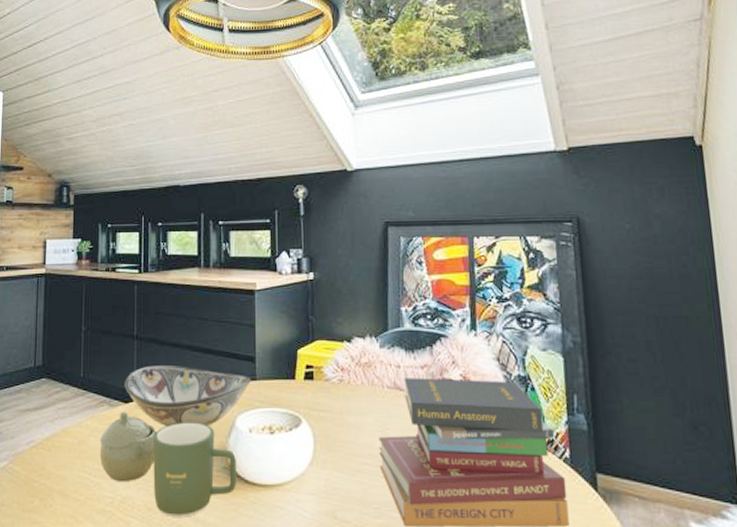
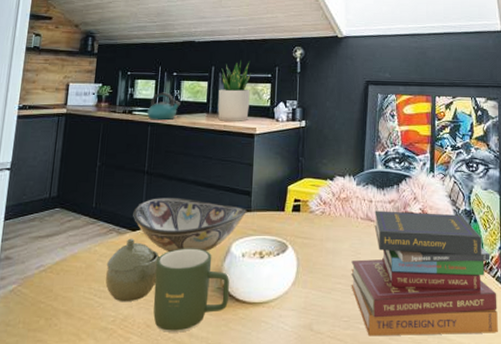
kettle: none [131,245,168,278] -> present [146,92,180,121]
planter: none [210,204,247,277] -> present [218,60,251,122]

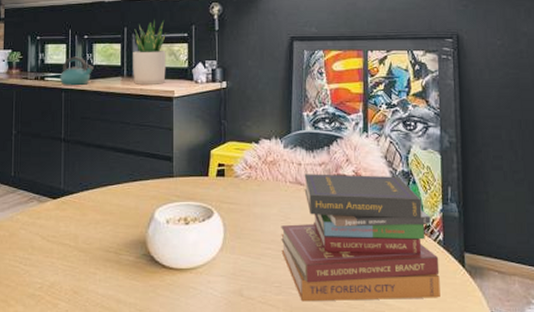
sugar bowl: present [106,238,159,302] -> none [29,206,82,270]
ceramic bowl: present [133,198,247,252] -> none [52,165,170,219]
mug: present [153,248,229,333] -> none [79,215,154,299]

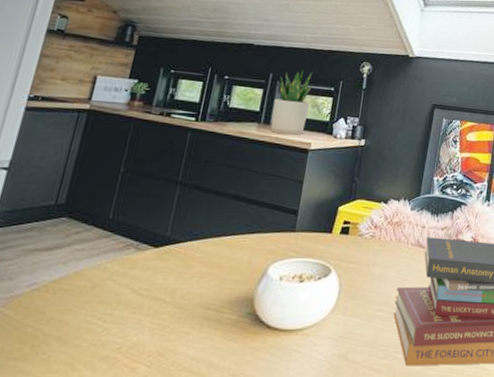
kettle: present [59,56,94,86] -> none [188,96,229,128]

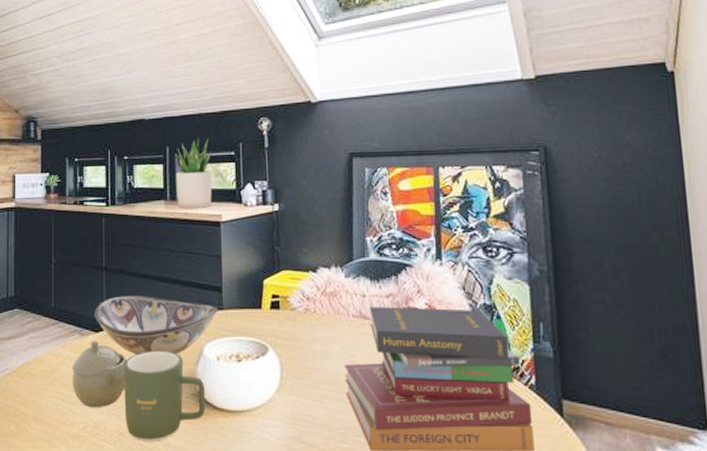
sugar bowl: none [114,255,184,328] -> present [71,340,126,408]
ceramic bowl: none [157,212,291,274] -> present [94,296,219,355]
mug: none [168,268,262,362] -> present [124,350,205,442]

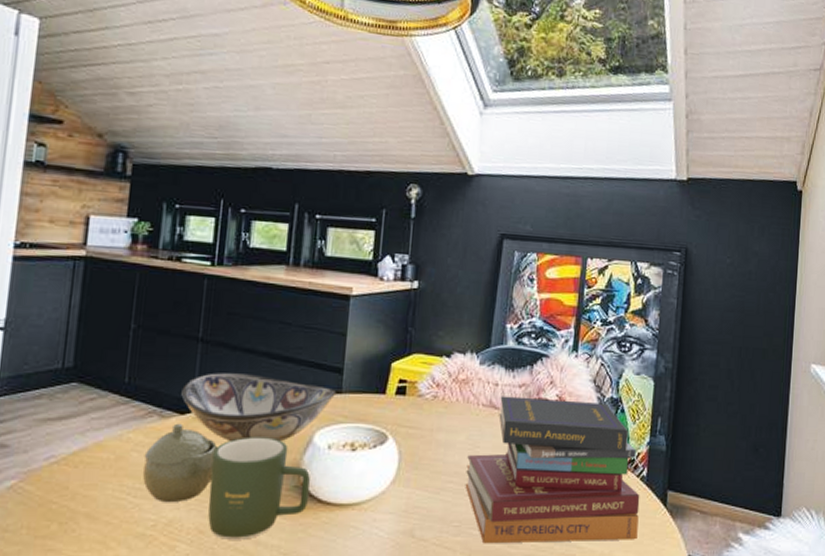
planter: present [176,137,212,210] -> none [301,196,348,279]

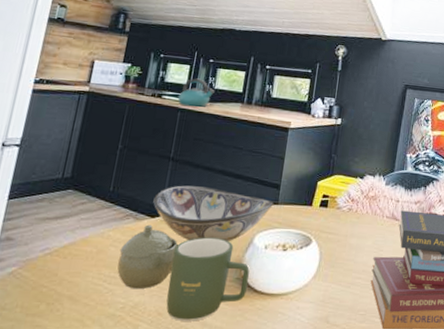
kettle: none [202,234,250,273] -> present [177,78,215,108]

